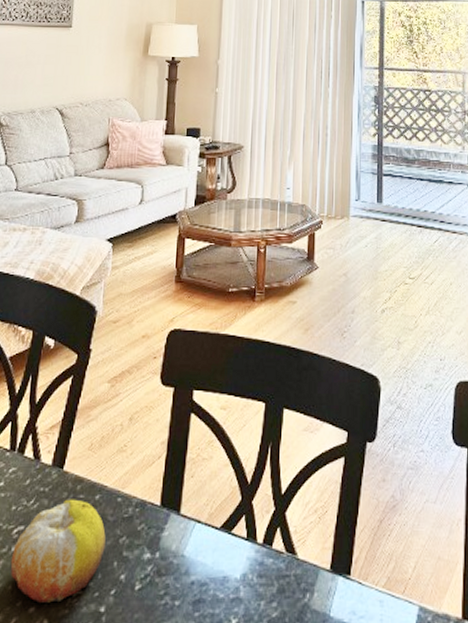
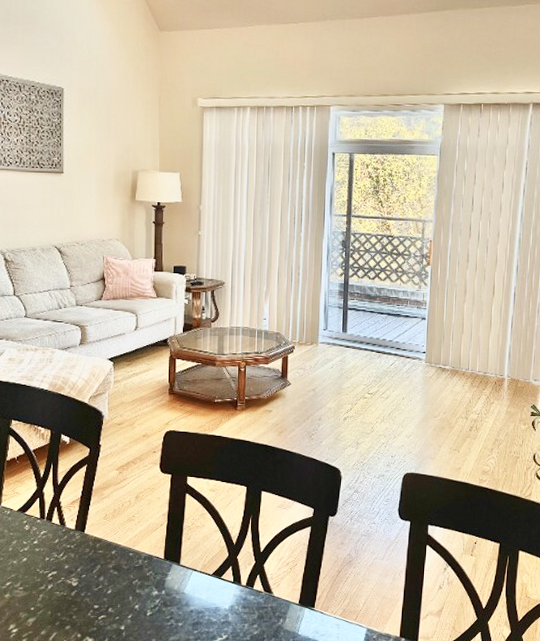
fruit: present [10,499,106,603] -> none [48,553,122,623]

